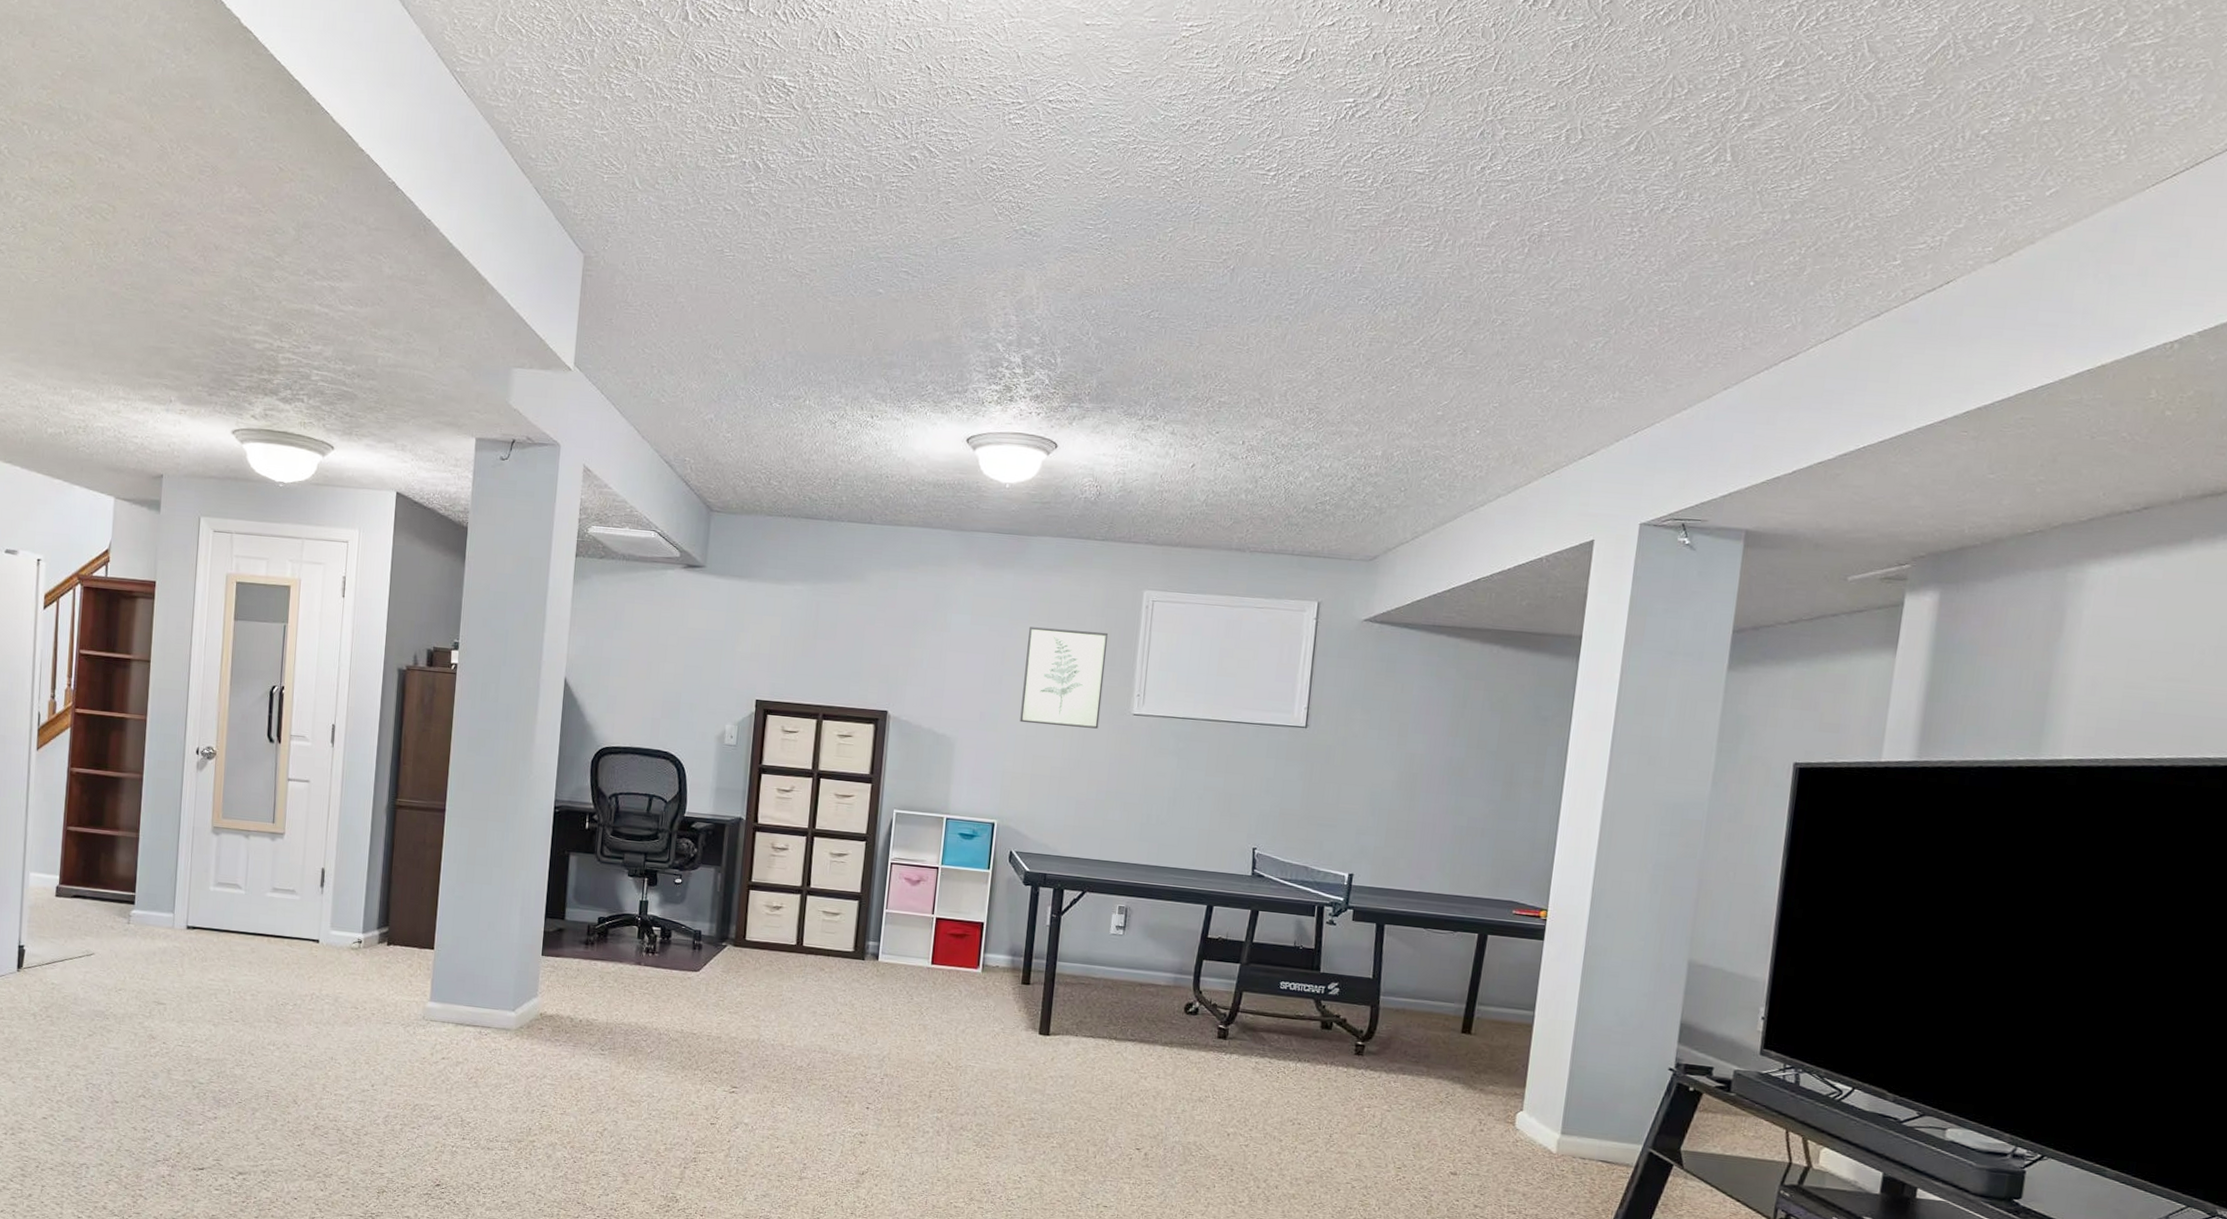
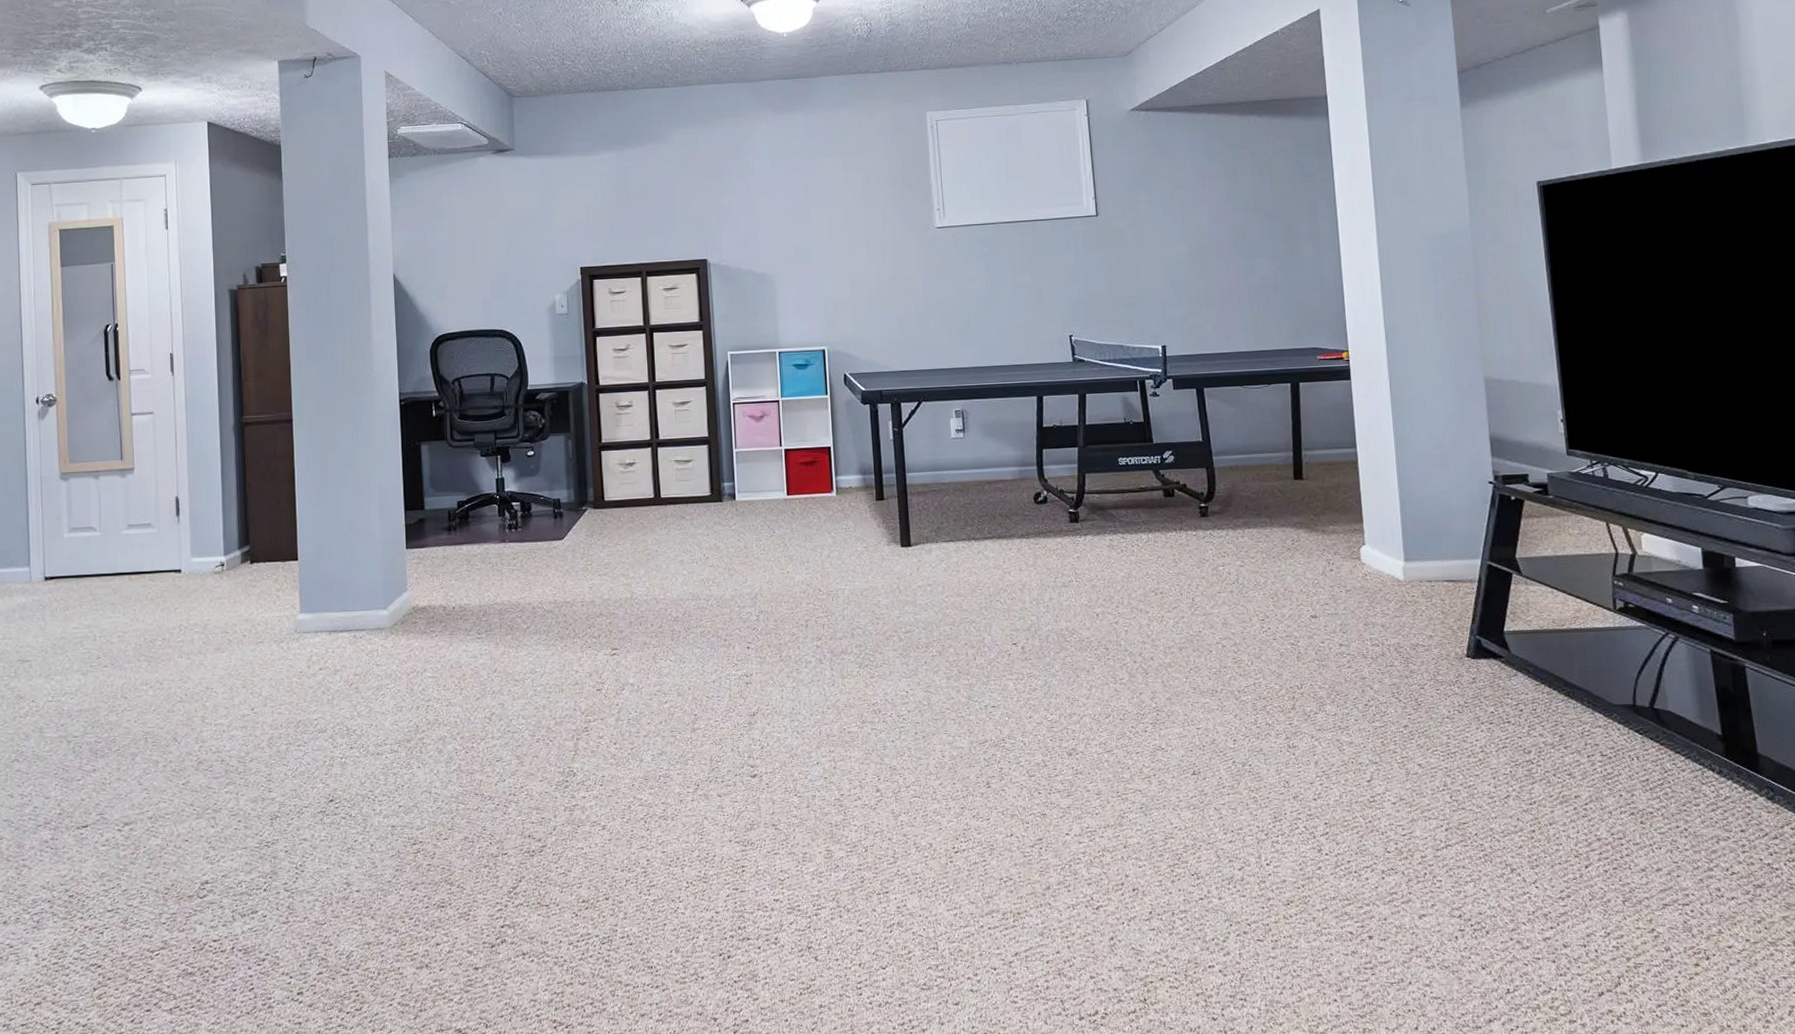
wall art: present [1020,627,1109,729] -> none [827,155,907,251]

